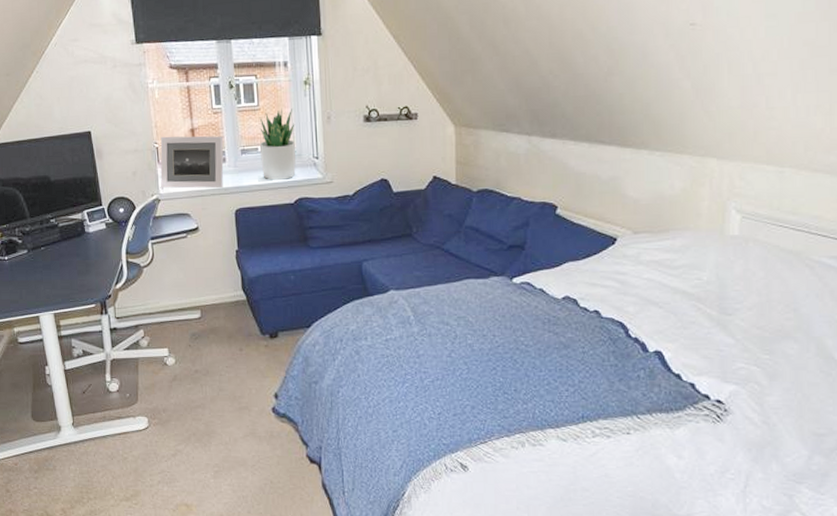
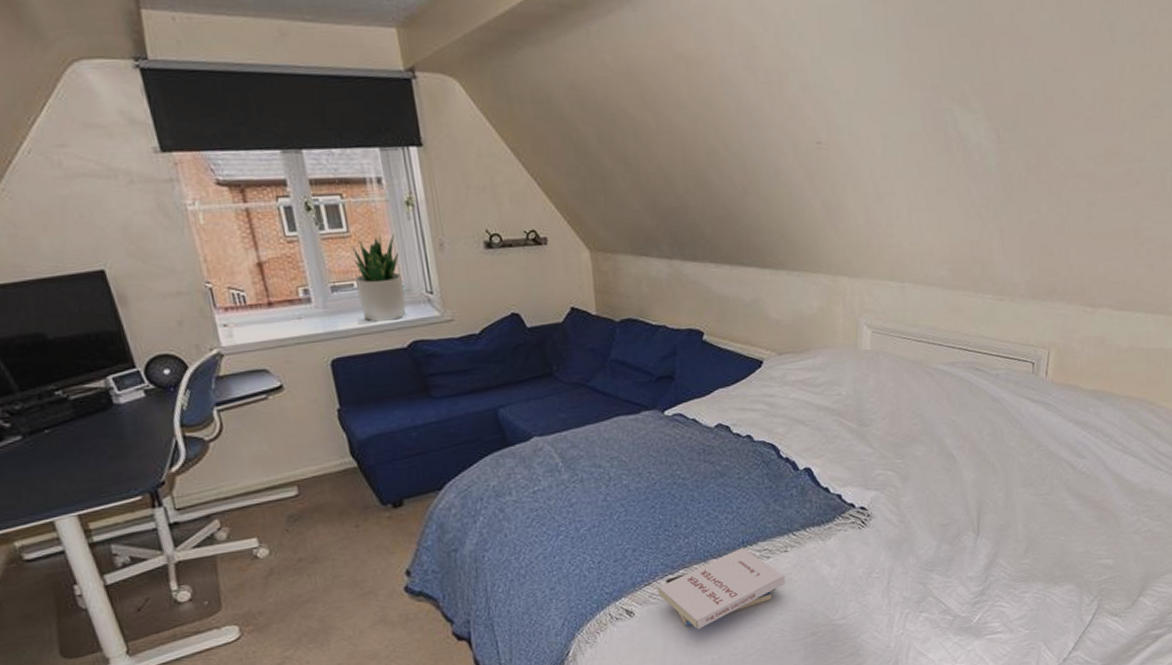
picture frame: present [160,135,224,189] -> none [214,270,312,340]
books: none [493,422,626,497] -> present [658,548,786,630]

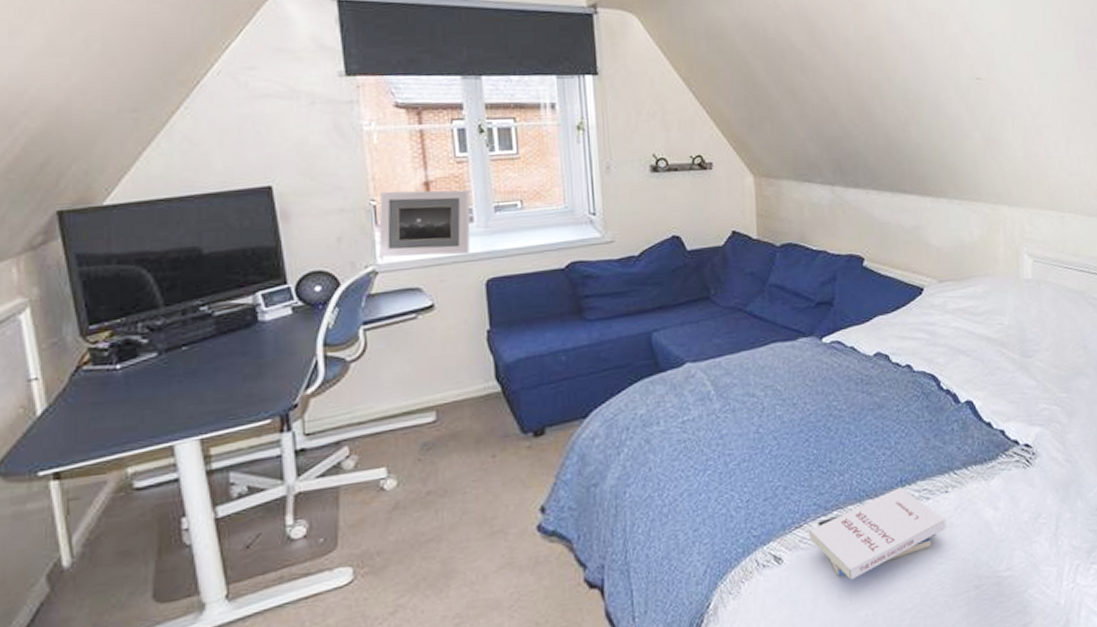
picture frame: none [214,270,312,340] -> present [379,190,471,258]
planter: present [351,234,406,322] -> none [519,156,567,242]

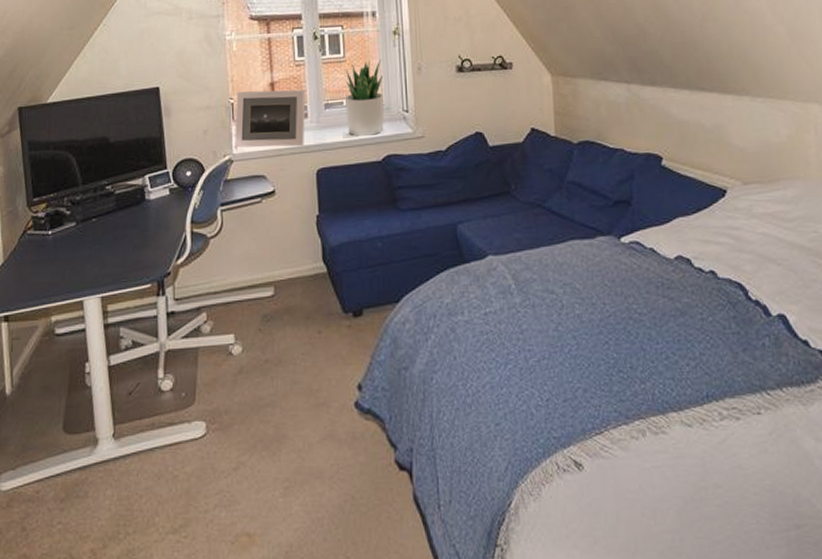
planter: none [519,156,567,242] -> present [345,59,384,136]
books: present [809,487,947,580] -> none [610,403,760,498]

